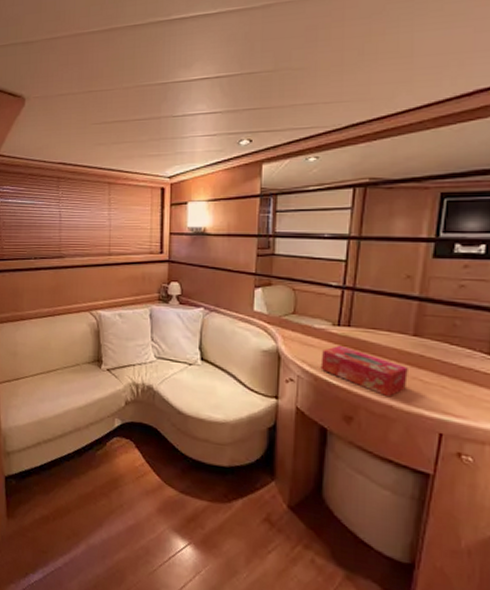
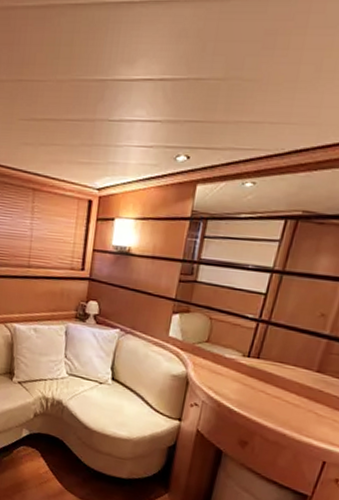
tissue box: present [320,345,408,398] -> none [225,375,306,427]

